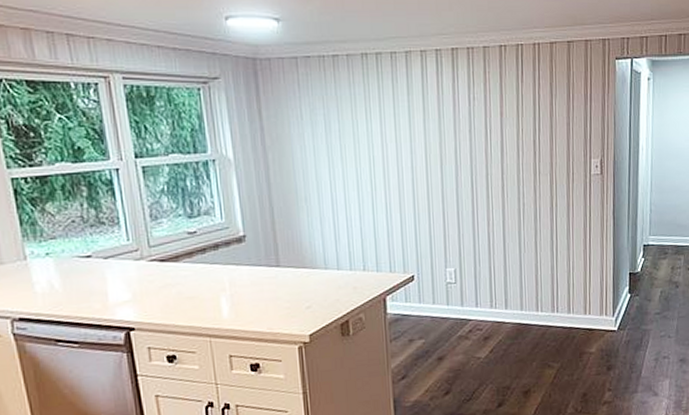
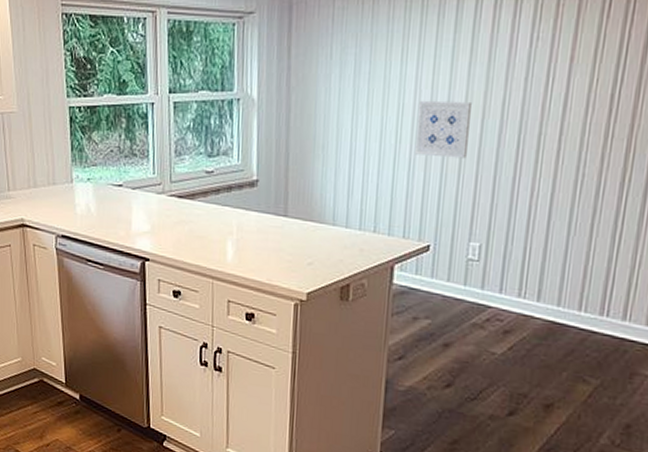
wall art: none [387,151,433,200] -> present [415,100,471,159]

